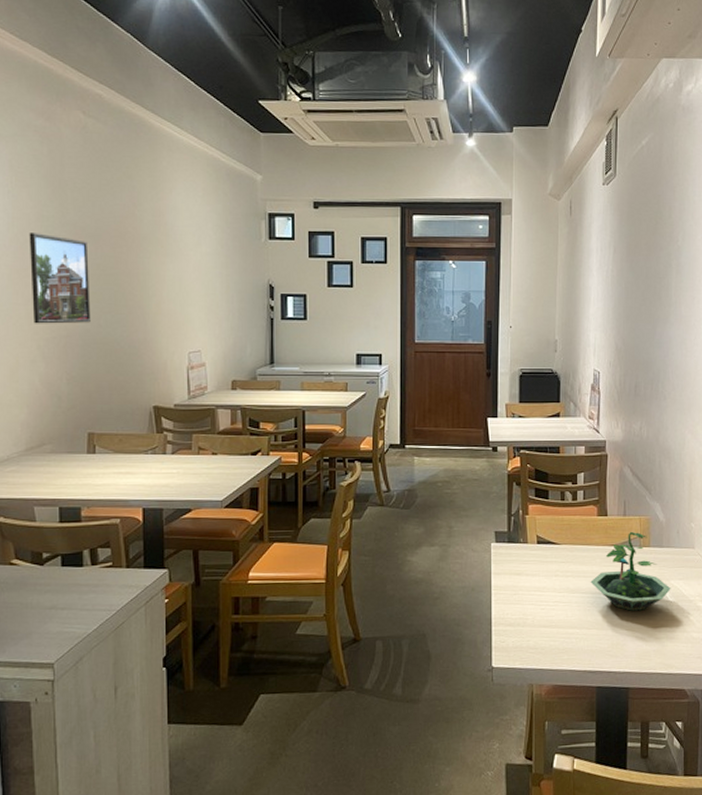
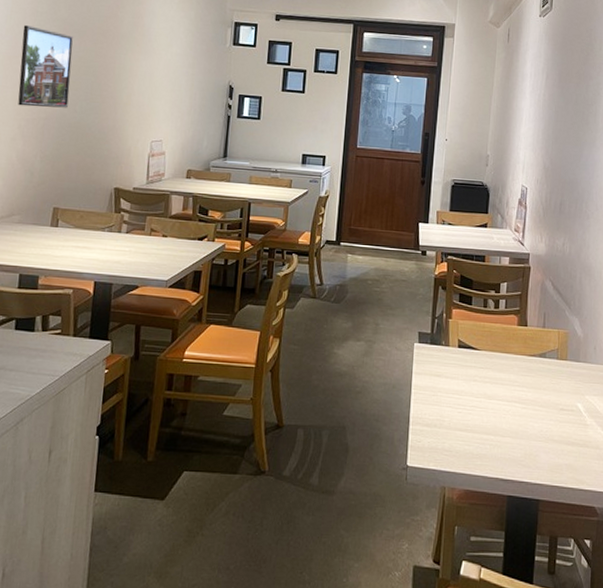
terrarium: present [590,531,671,611] -> none [507,343,586,423]

